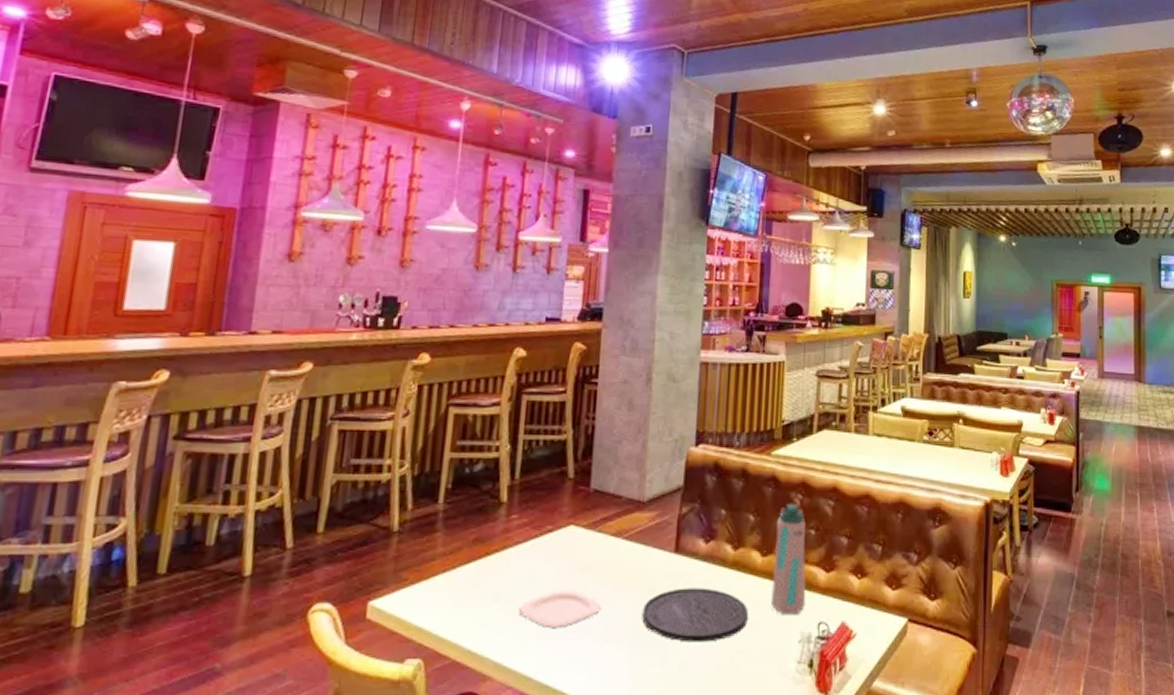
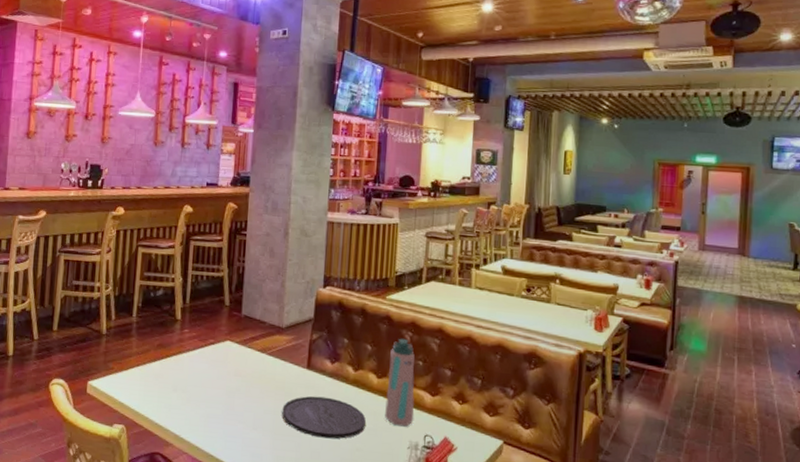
plate: present [518,590,603,629] -> none [190,387,252,416]

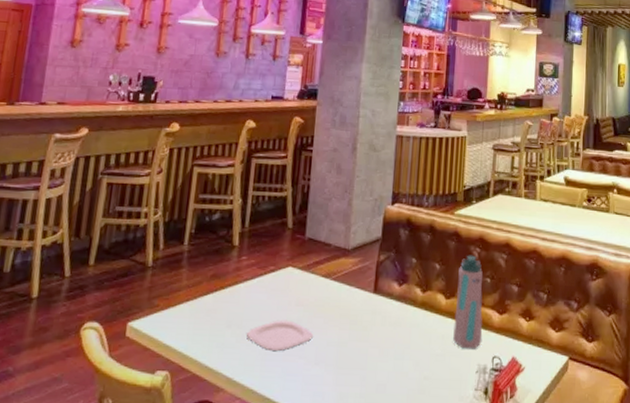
plate: none [190,387,252,416] -> present [246,320,314,352]
plate: present [282,396,367,439] -> none [346,322,435,369]

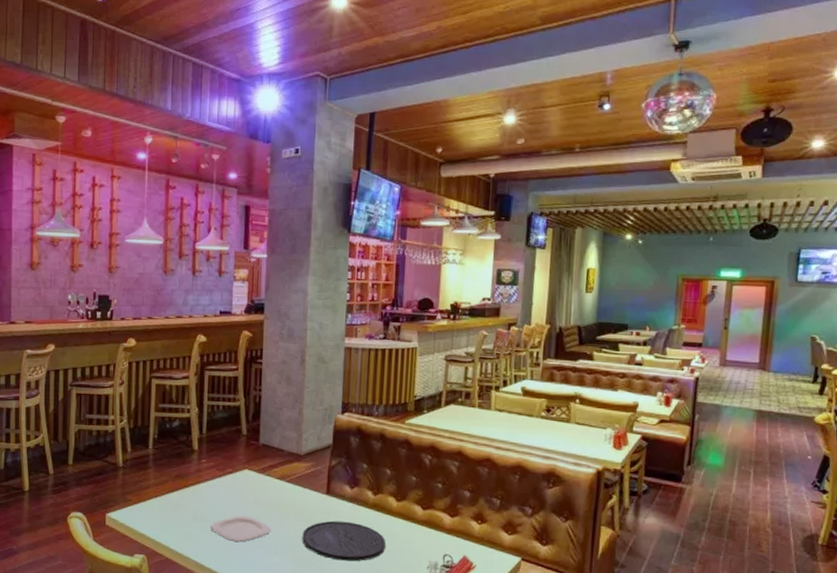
plate: none [346,322,435,369] -> present [302,520,386,562]
water bottle: present [453,255,483,349] -> none [404,462,434,548]

